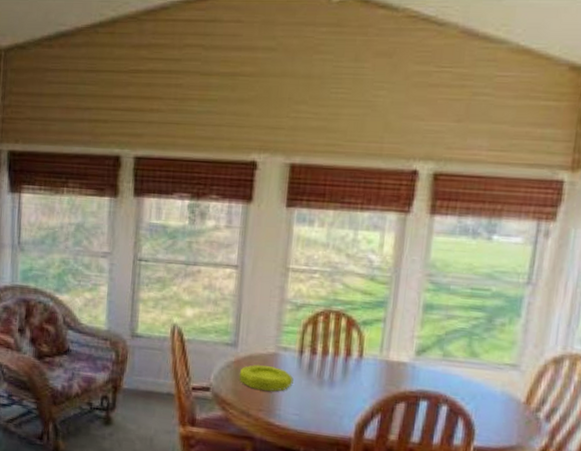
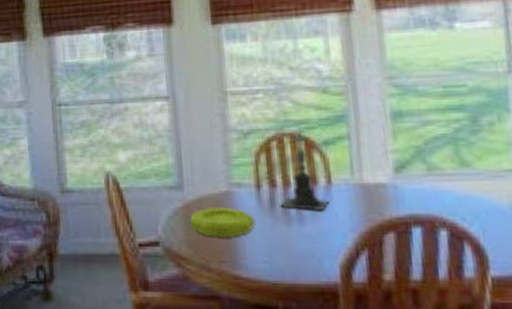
candle holder: none [316,307,359,379] -> present [279,128,331,212]

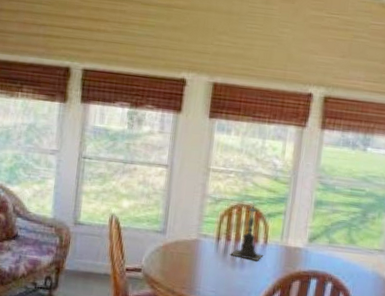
bowl: present [190,207,255,238] -> none [166,249,212,272]

